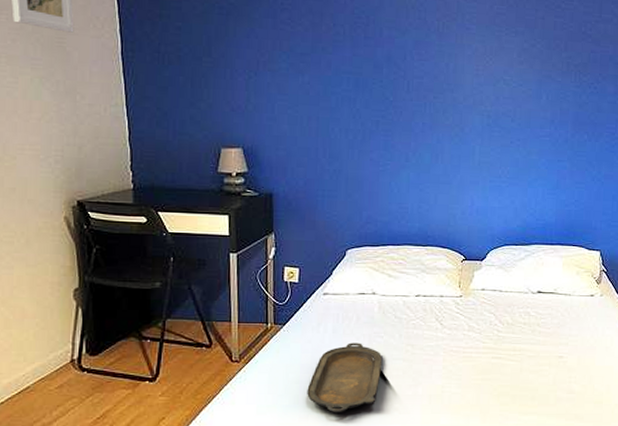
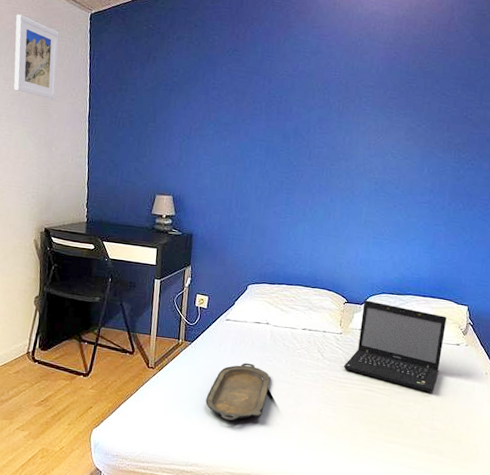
laptop: none [466,255,578,353] -> present [343,300,447,393]

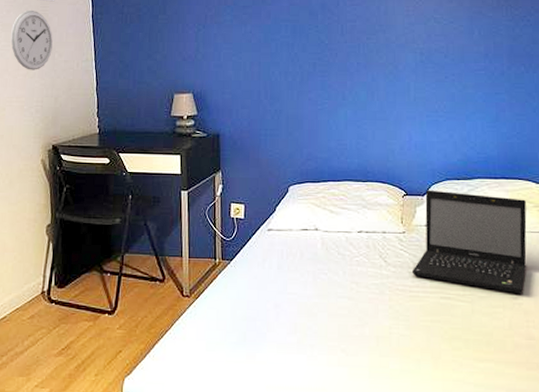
wall clock: none [13,104,52,160] -> present [10,10,53,70]
serving tray: present [205,362,271,421] -> none [254,279,328,352]

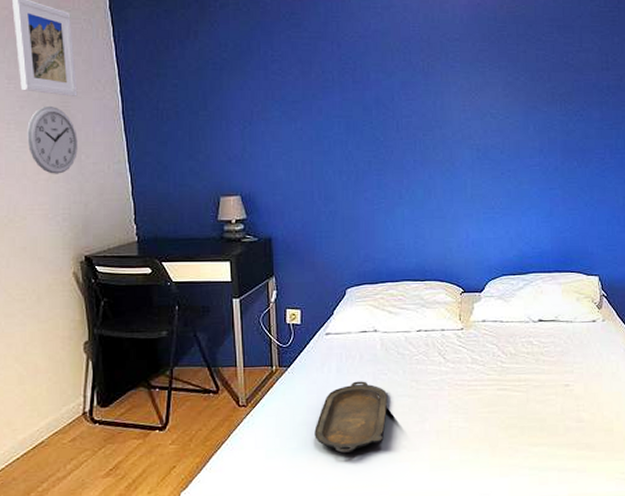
serving tray: none [254,279,328,352] -> present [314,381,388,453]
laptop: present [411,190,527,294] -> none [470,286,578,381]

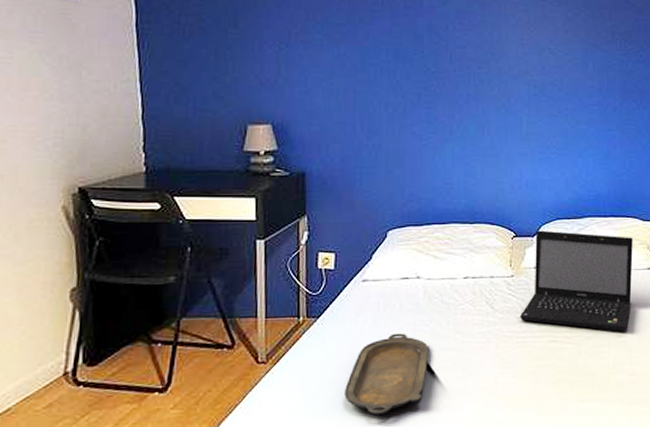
wall clock: present [27,105,78,174] -> none [14,12,79,91]
laptop: none [470,286,578,381] -> present [519,230,633,332]

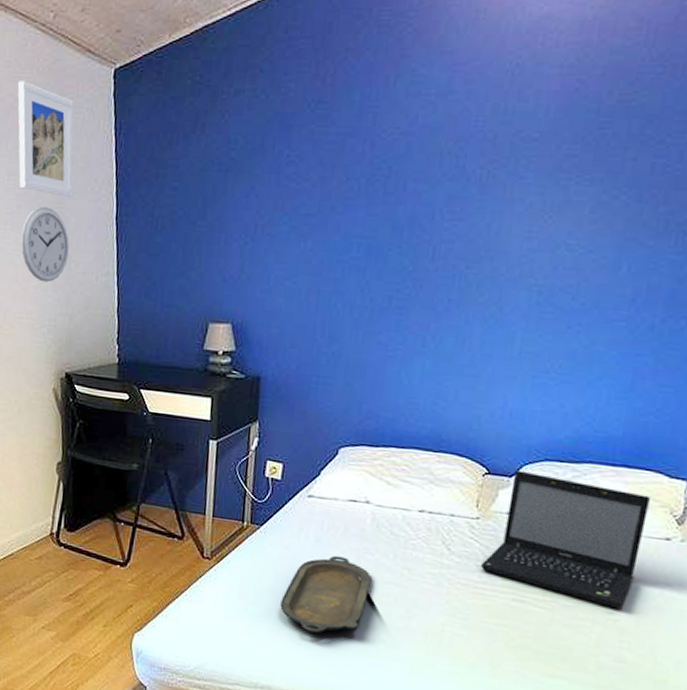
wall clock: none [14,12,79,91] -> present [21,206,69,282]

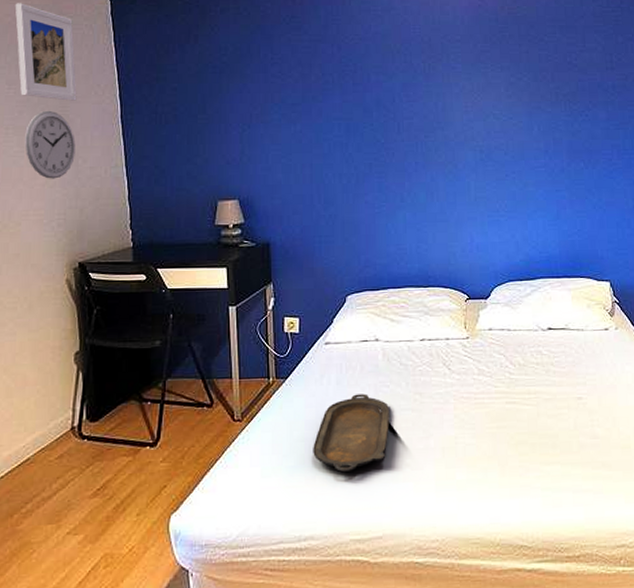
laptop: present [480,470,650,609] -> none [476,292,590,394]

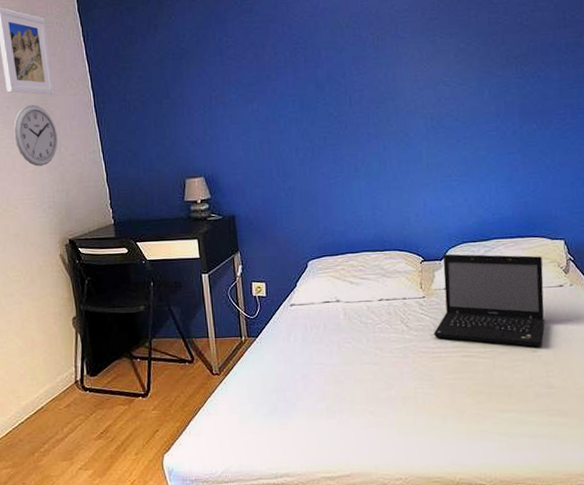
serving tray: present [313,394,390,472] -> none [284,349,353,418]
laptop: none [476,292,590,394] -> present [433,254,544,347]

